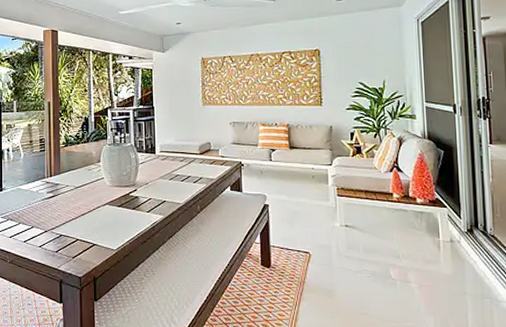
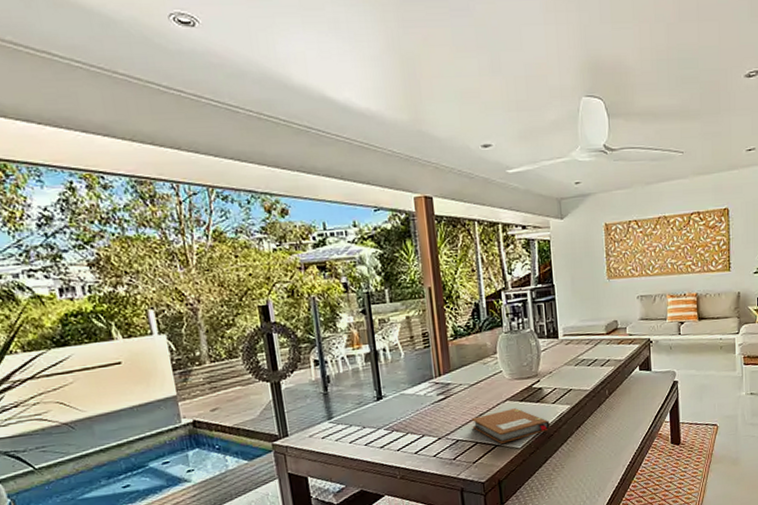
notebook: none [74,212,145,243] -> present [471,408,551,444]

